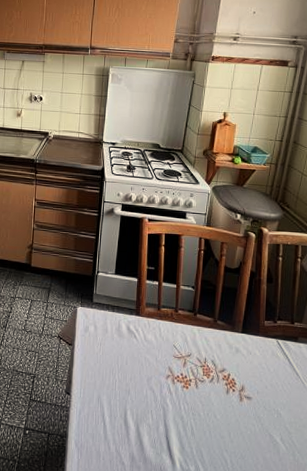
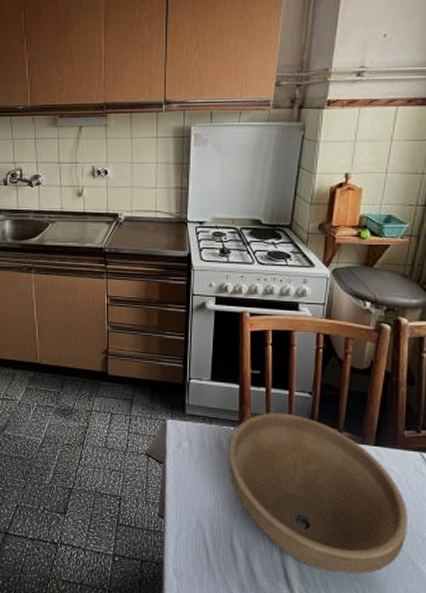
flower pot: none [125,303,267,445] -> present [228,413,408,574]

